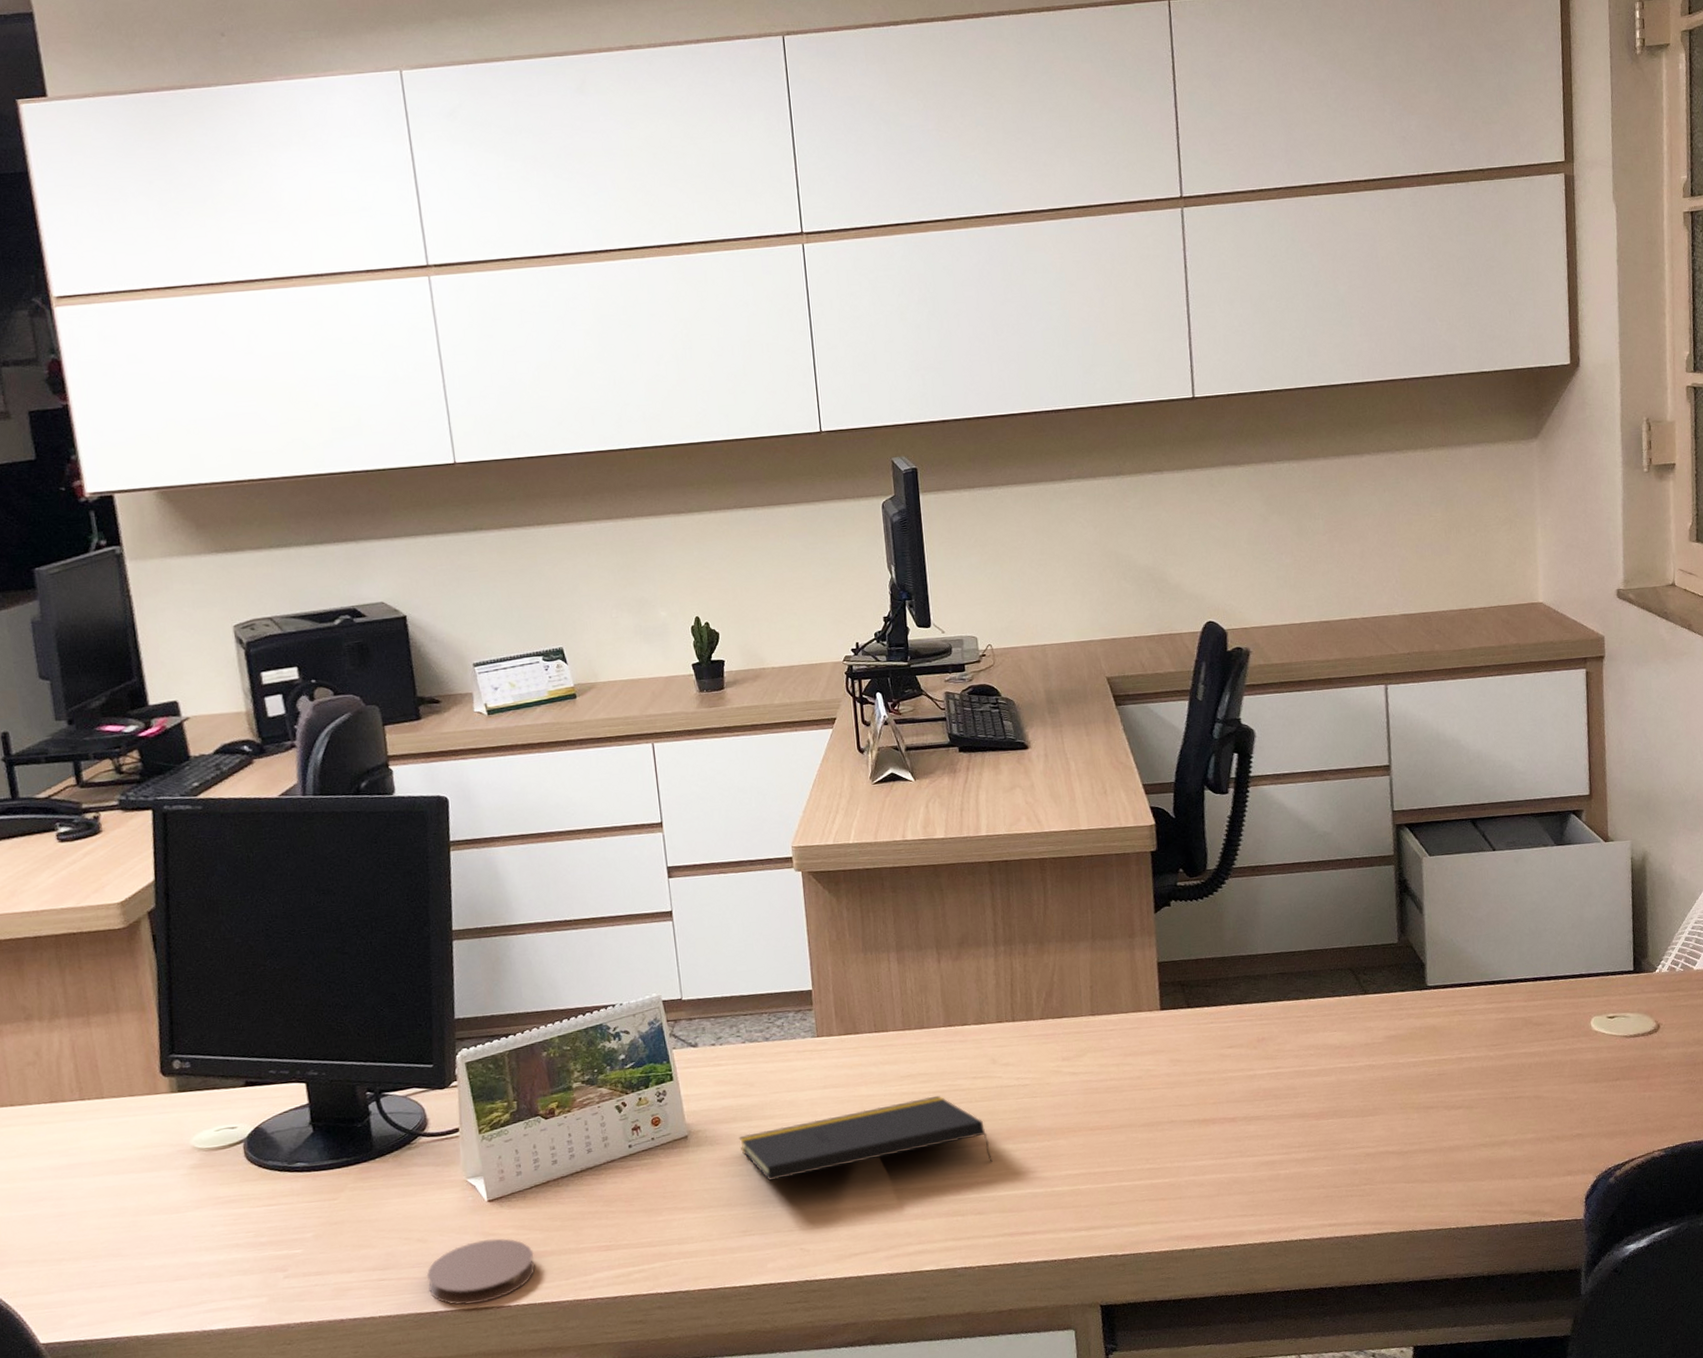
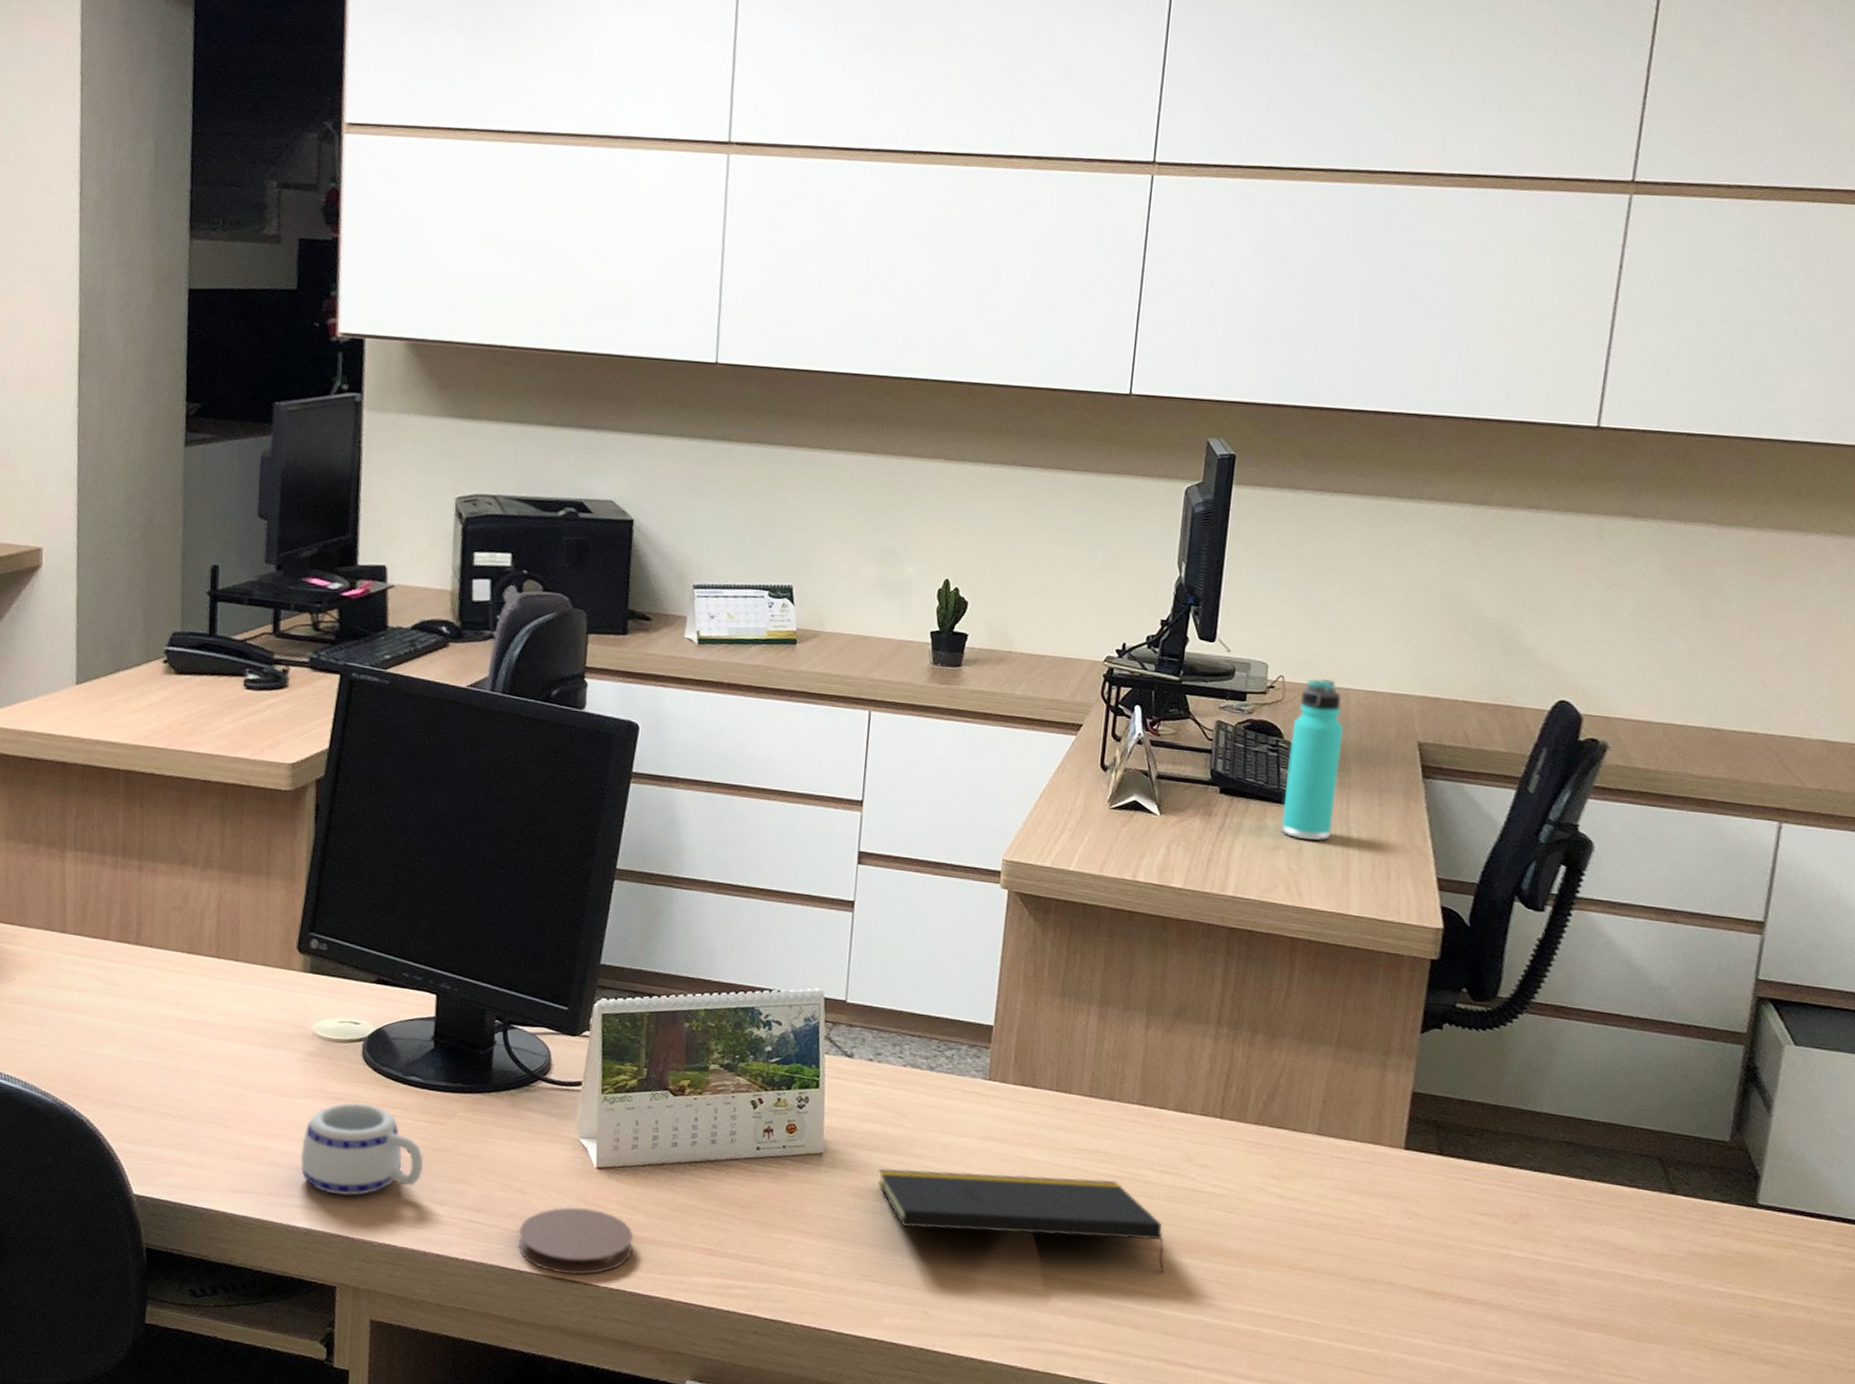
mug: none [202,1199,325,1291] -> present [300,1102,424,1196]
thermos bottle: none [1007,640,1054,777] -> present [1280,679,1343,841]

